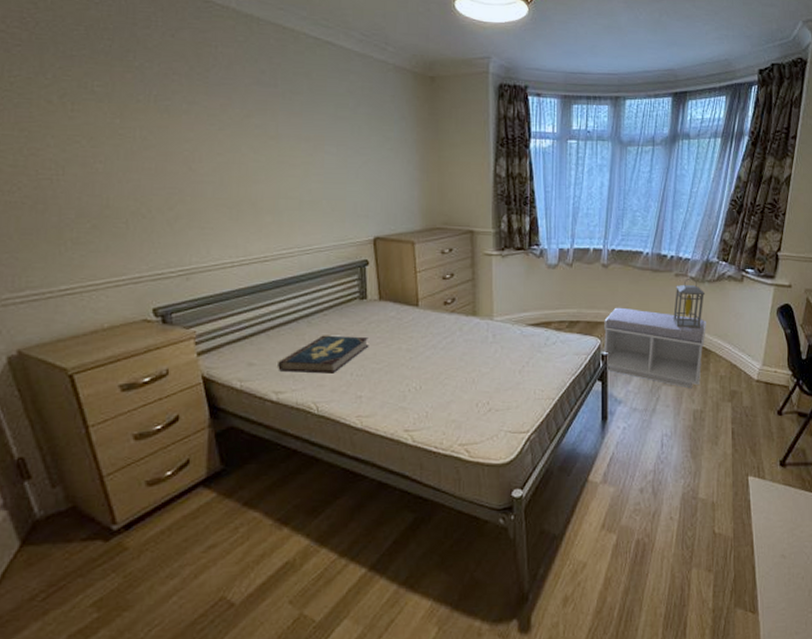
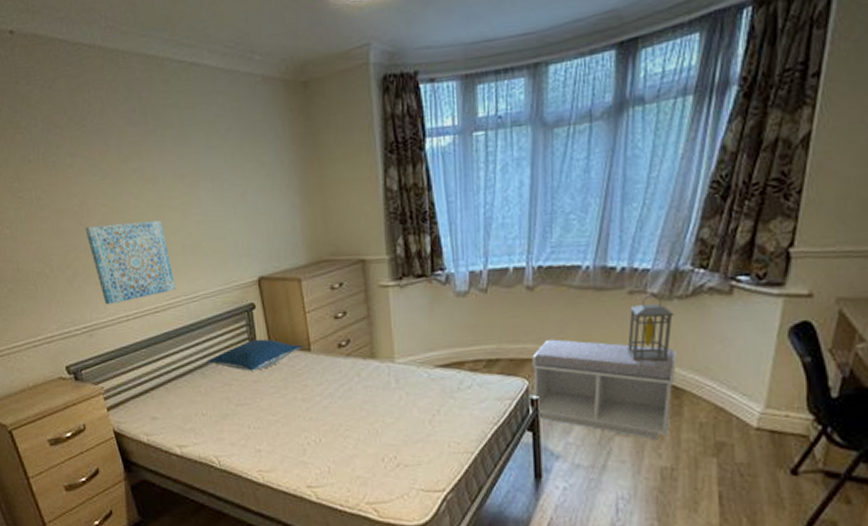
wall art: none [194,172,289,250] -> present [85,220,176,305]
book: present [278,335,369,374] -> none [178,386,264,427]
pillow: none [313,293,411,322] -> present [206,339,303,372]

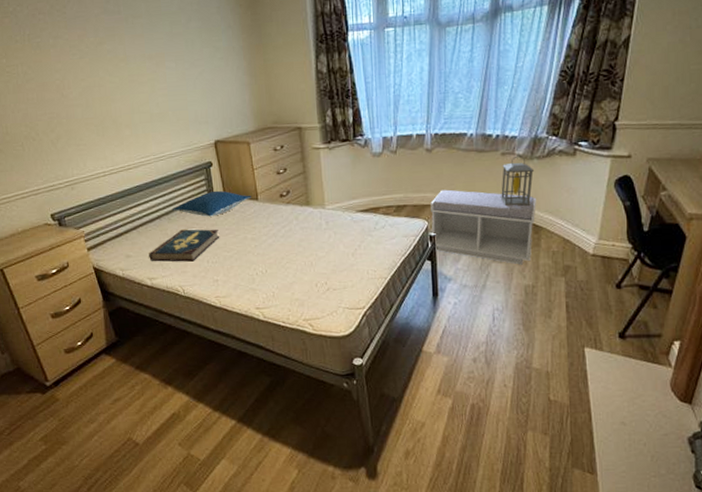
wall art: present [85,220,176,305] -> none [66,93,146,163]
book: none [178,386,264,427] -> present [149,229,220,262]

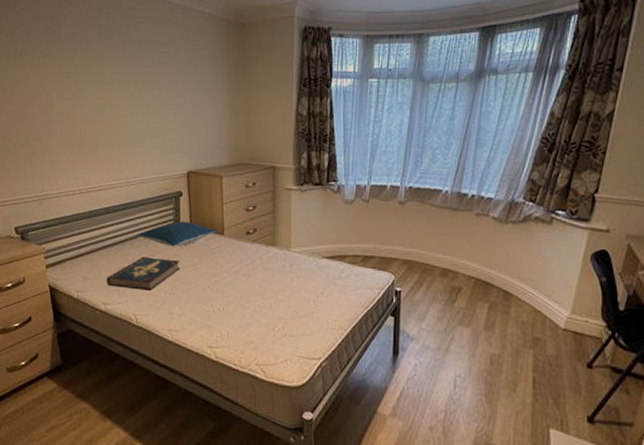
bench: present [430,189,536,265] -> none [396,244,508,332]
lantern: present [500,155,535,206] -> none [471,218,509,270]

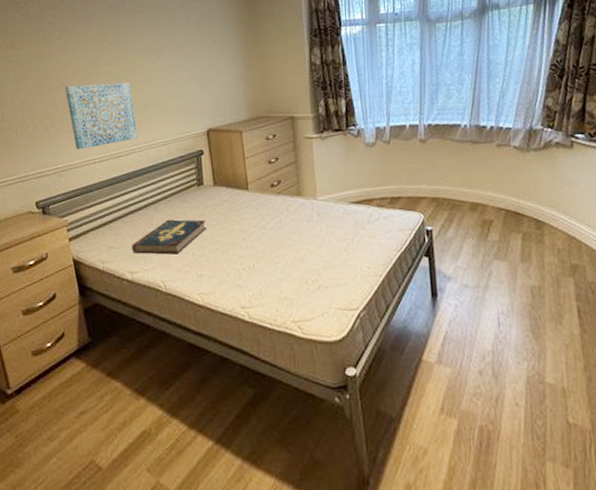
wall art: none [48,114,119,180] -> present [65,82,138,150]
pillow: present [135,221,217,247] -> none [159,179,241,207]

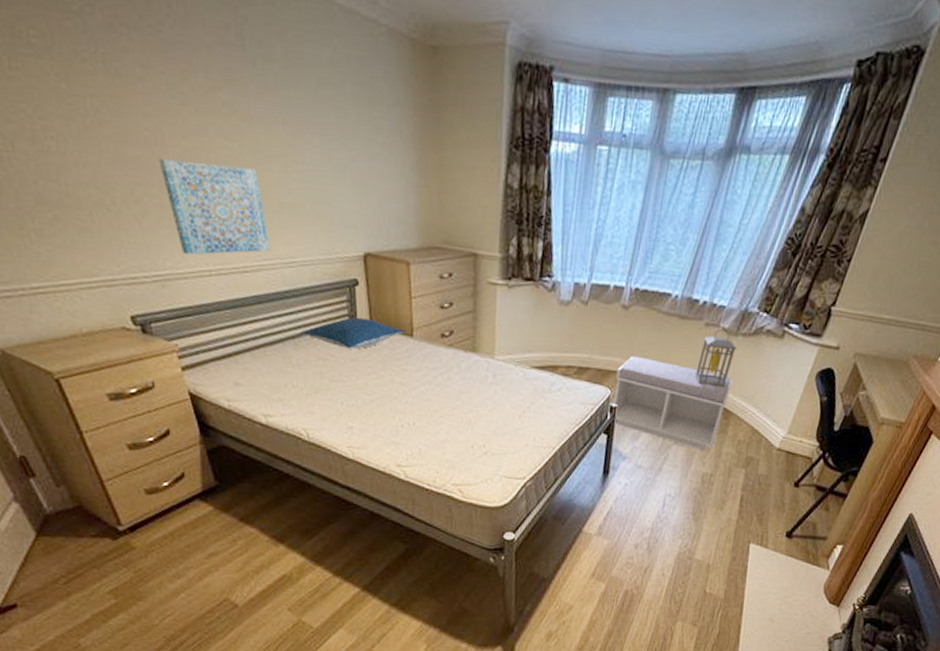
book: present [132,219,207,255] -> none [265,359,360,401]
pillow: none [159,179,241,207] -> present [299,317,405,349]
bench: none [426,181,537,263] -> present [612,356,733,451]
lantern: none [498,147,532,200] -> present [694,328,737,387]

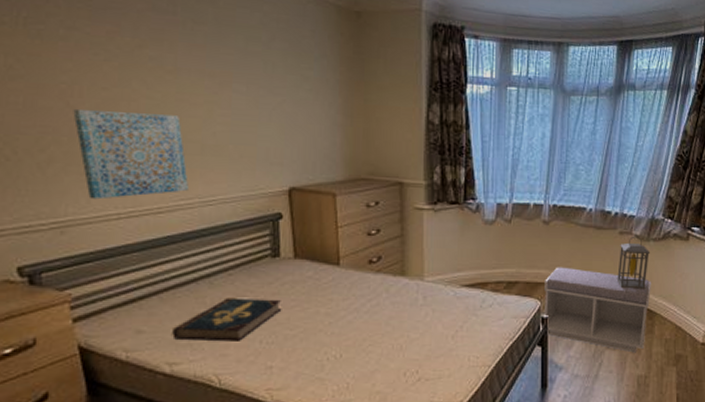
book: none [265,359,360,401] -> present [172,297,282,342]
pillow: present [299,317,405,349] -> none [216,250,331,283]

